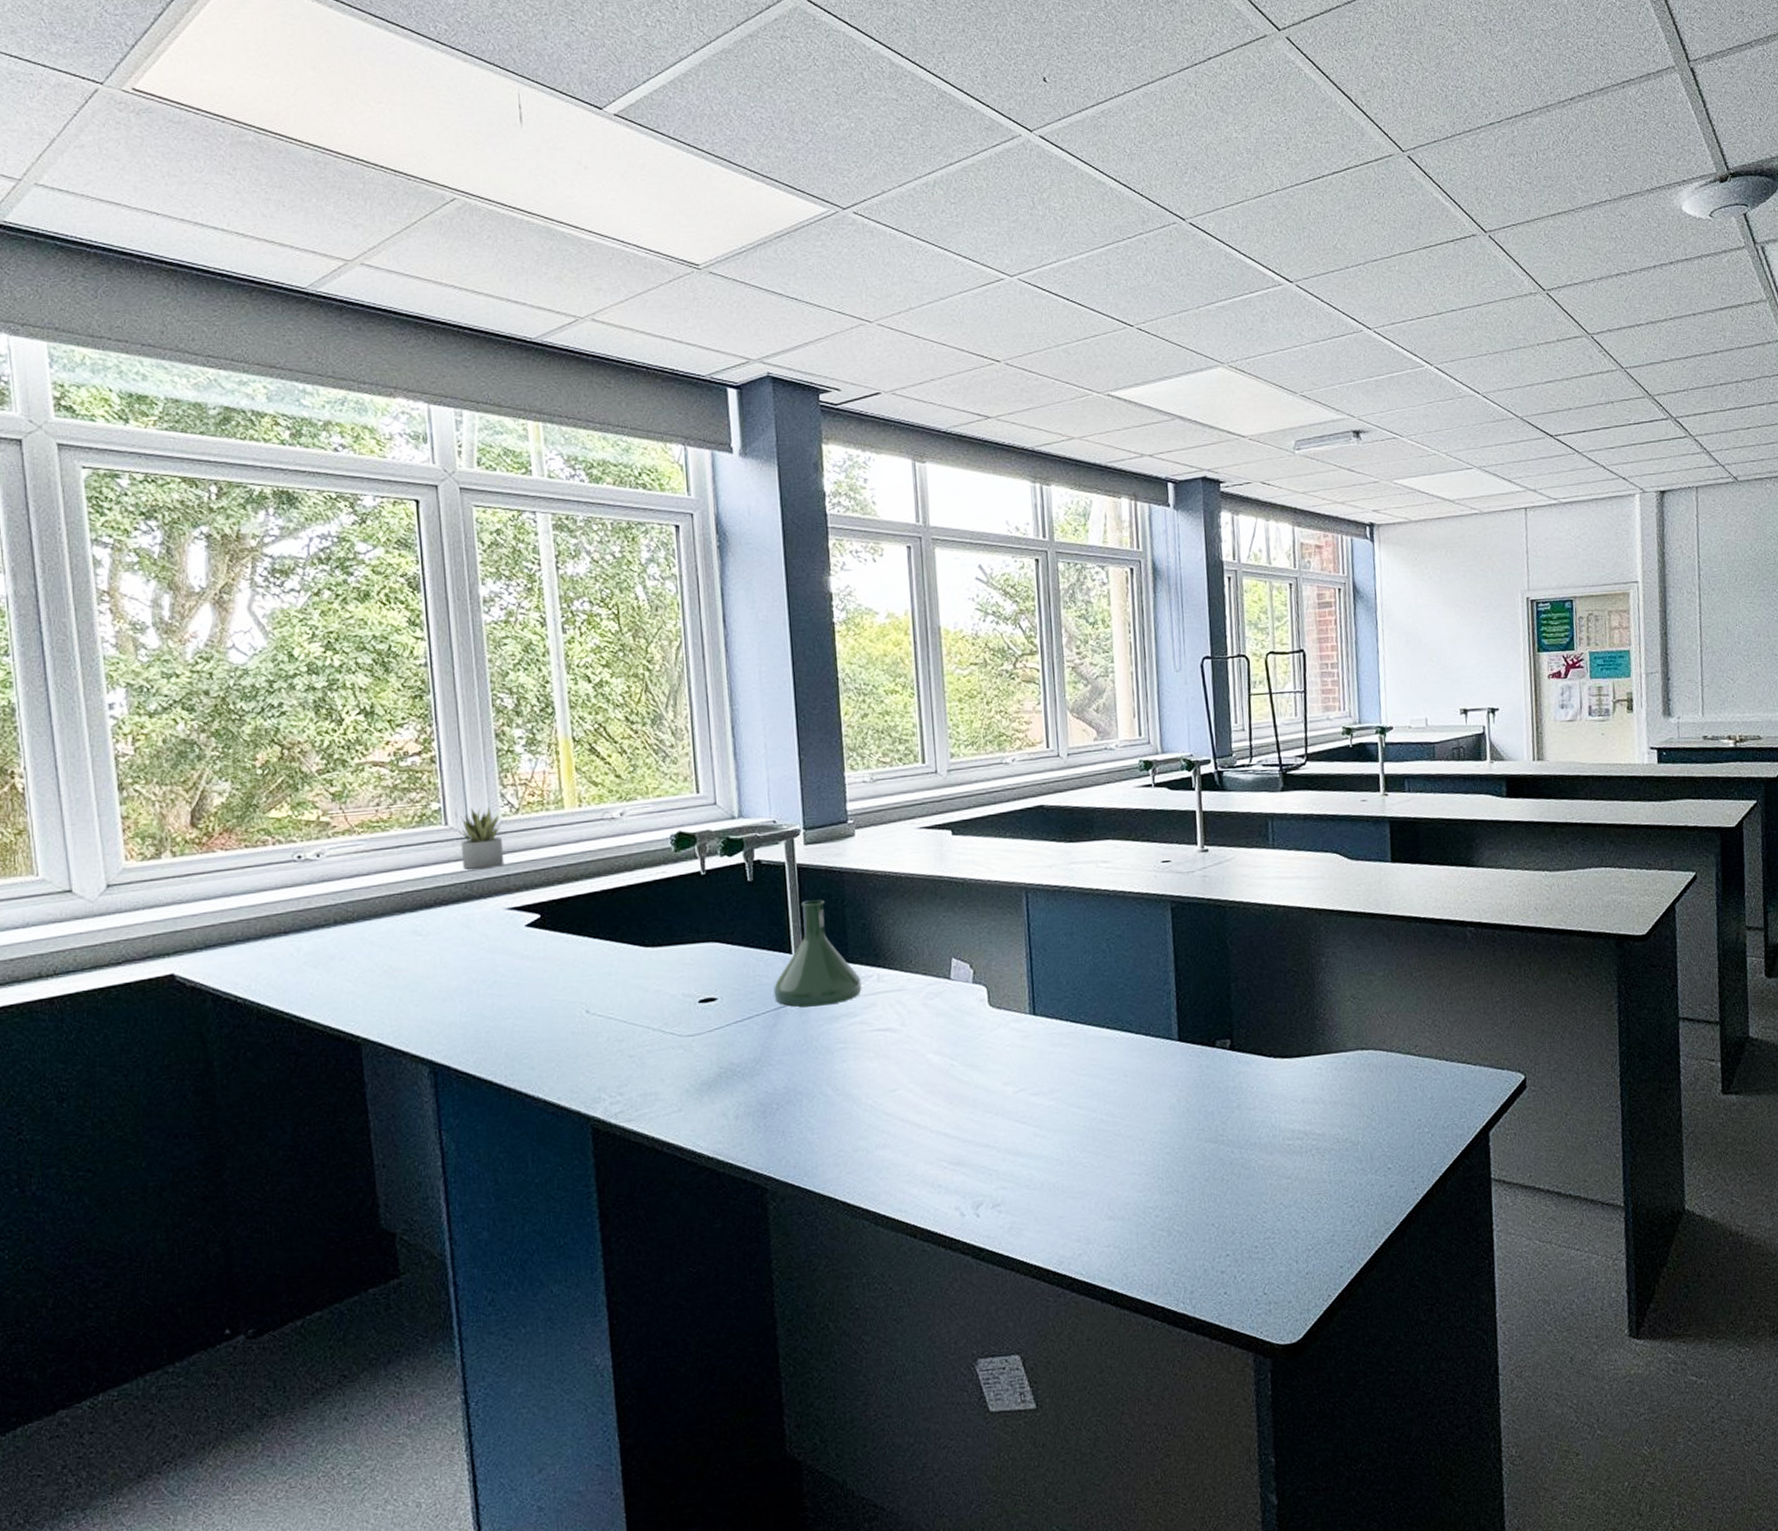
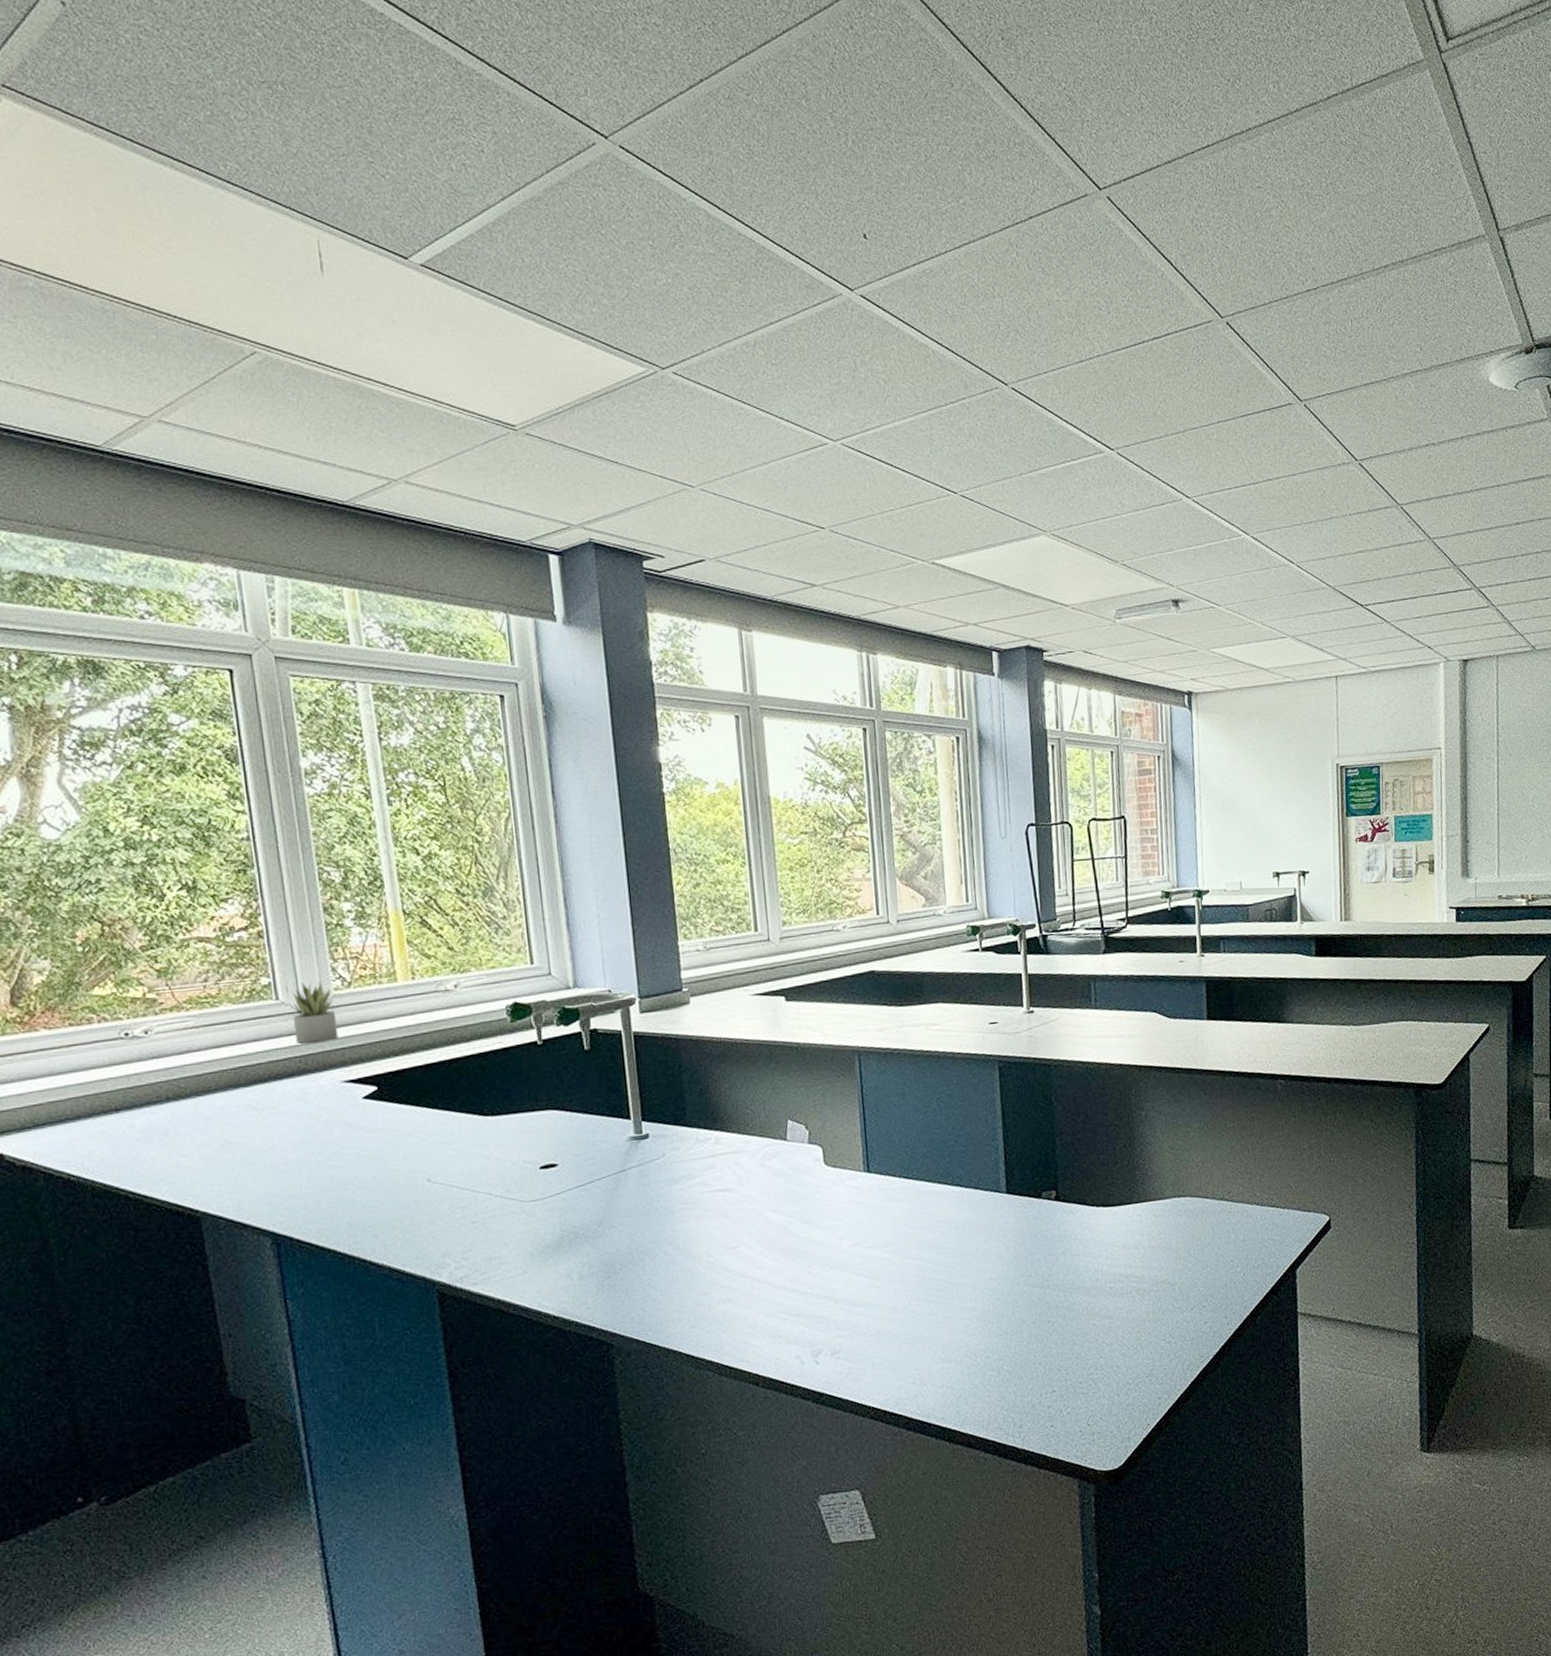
flask: present [773,900,862,1007] -> none [613,1066,701,1170]

